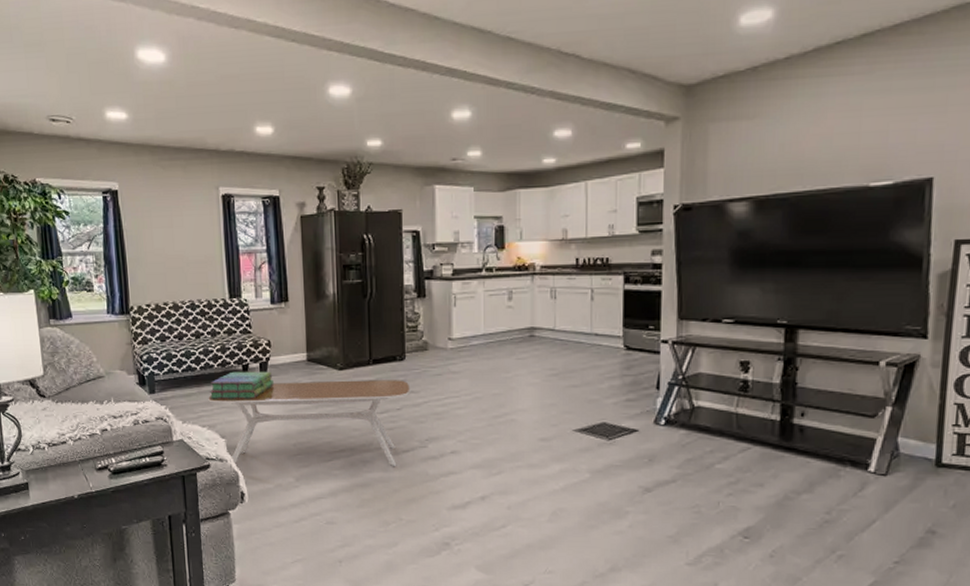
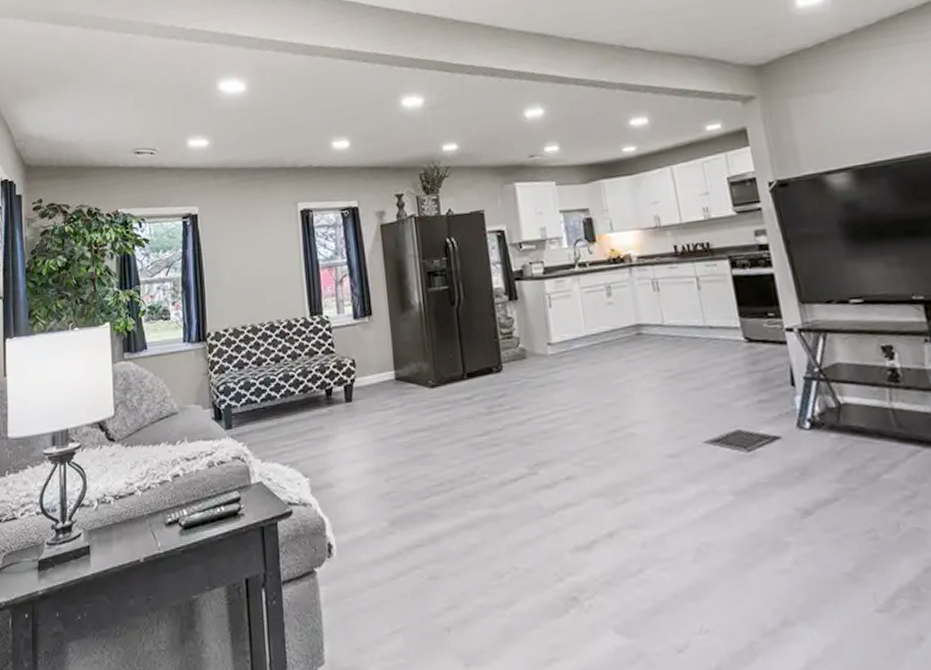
coffee table: present [208,380,411,466] -> none [289,394,512,507]
stack of books: present [209,371,274,399] -> none [290,394,360,431]

